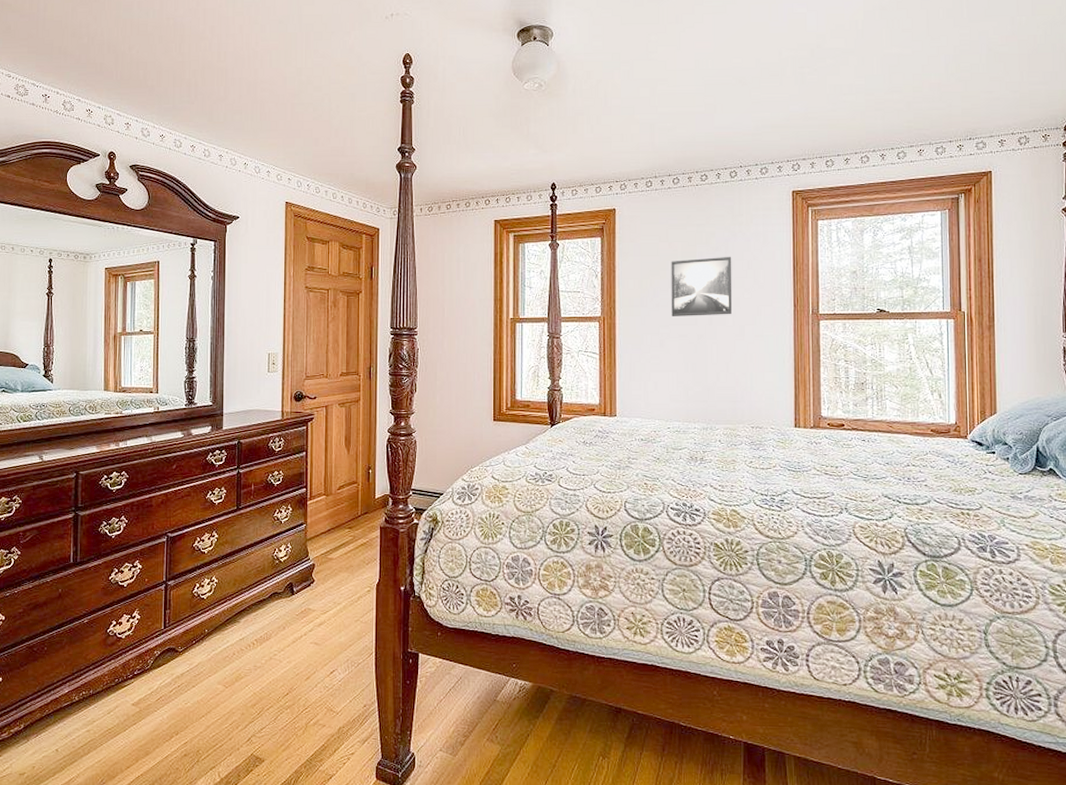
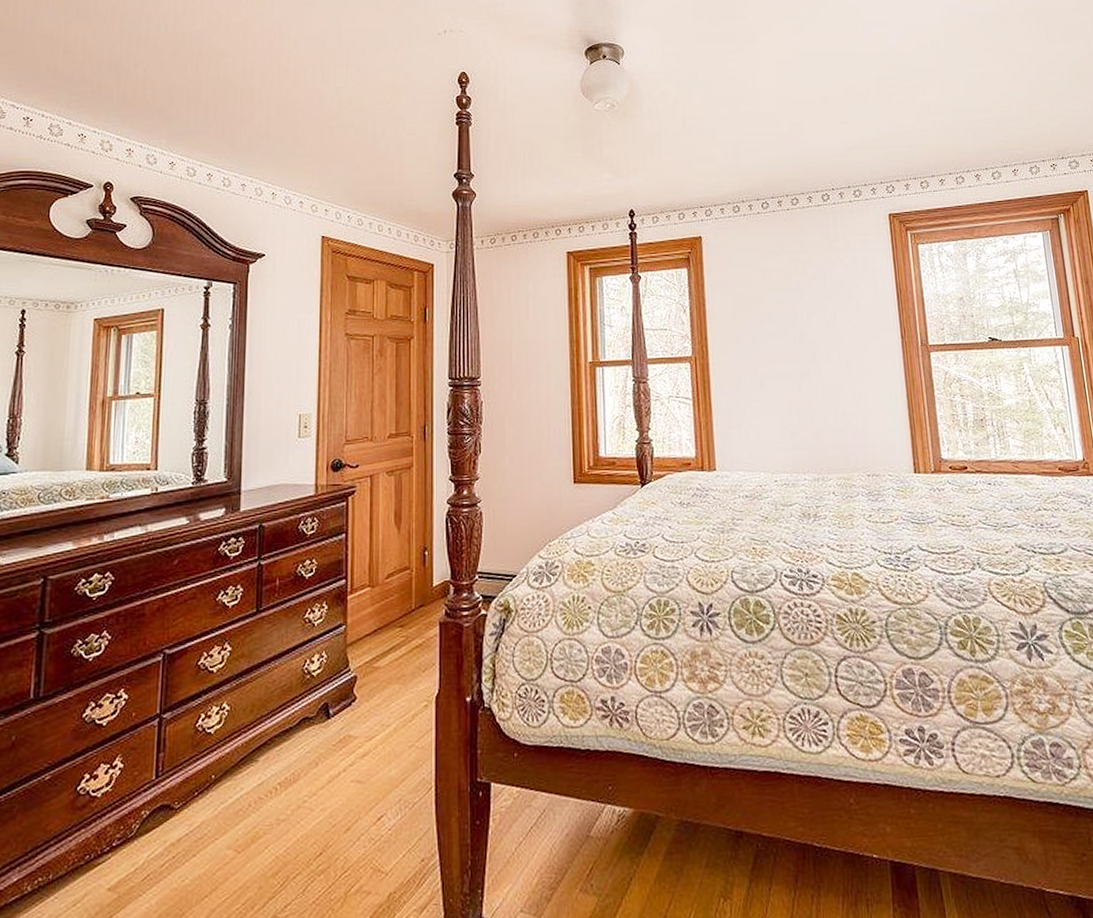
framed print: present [671,256,733,316] -> none [765,285,836,353]

